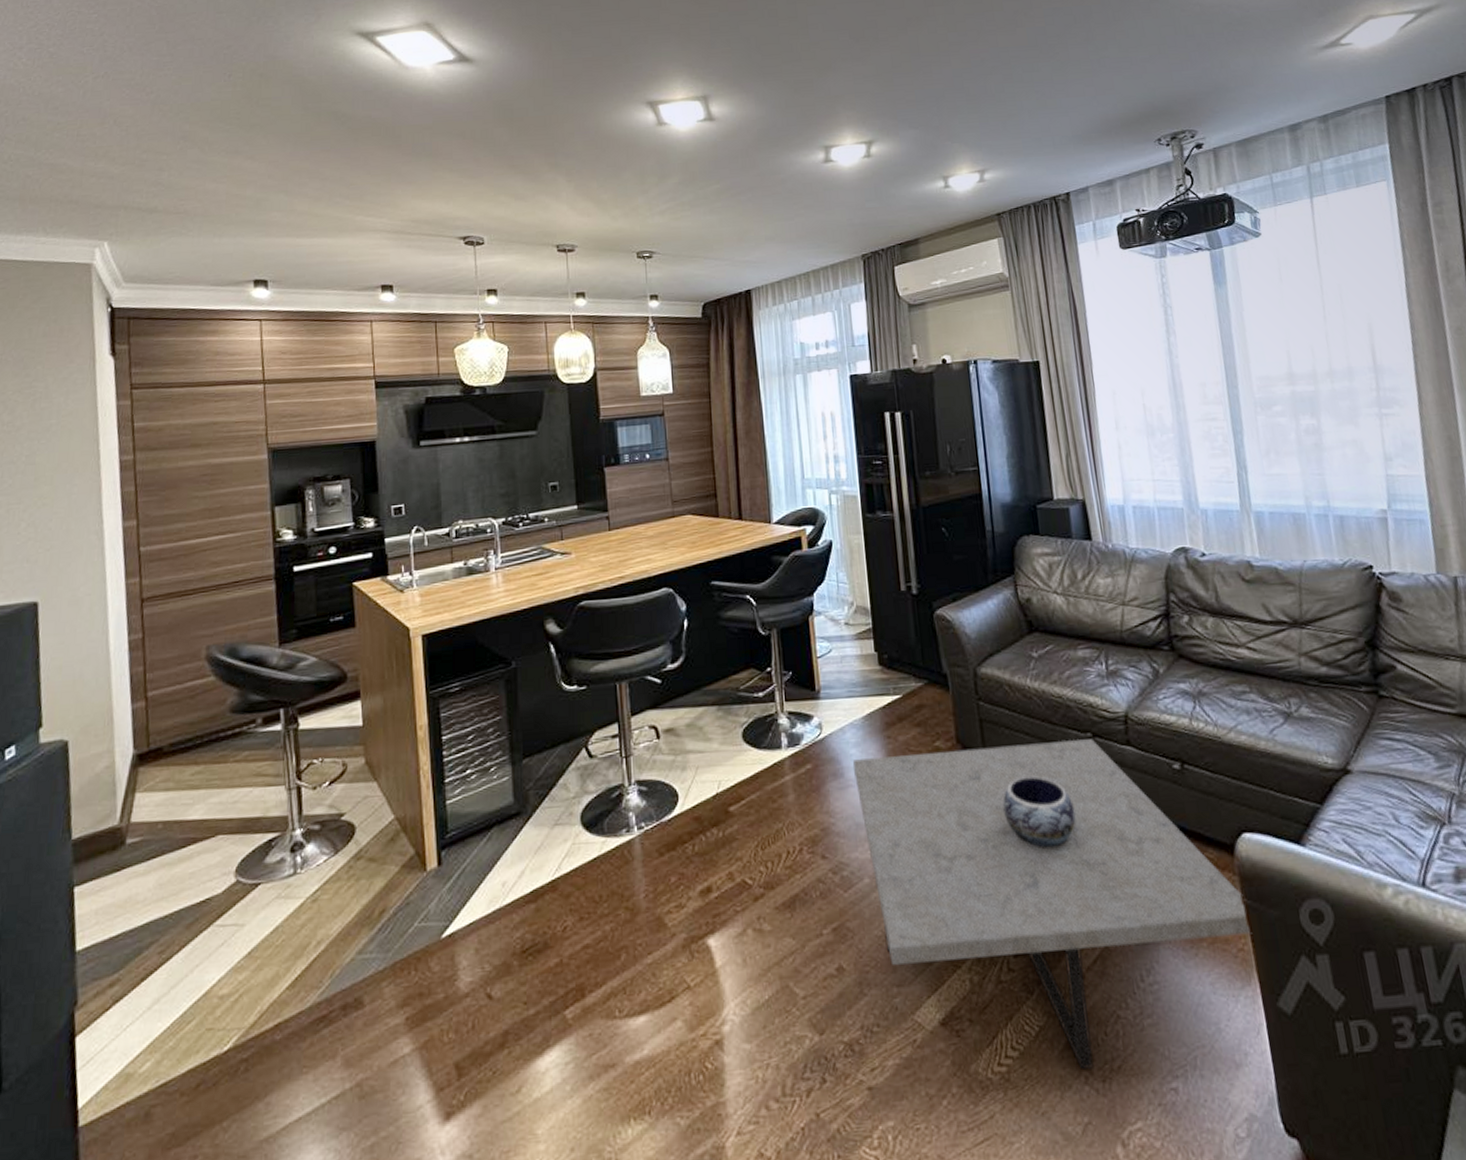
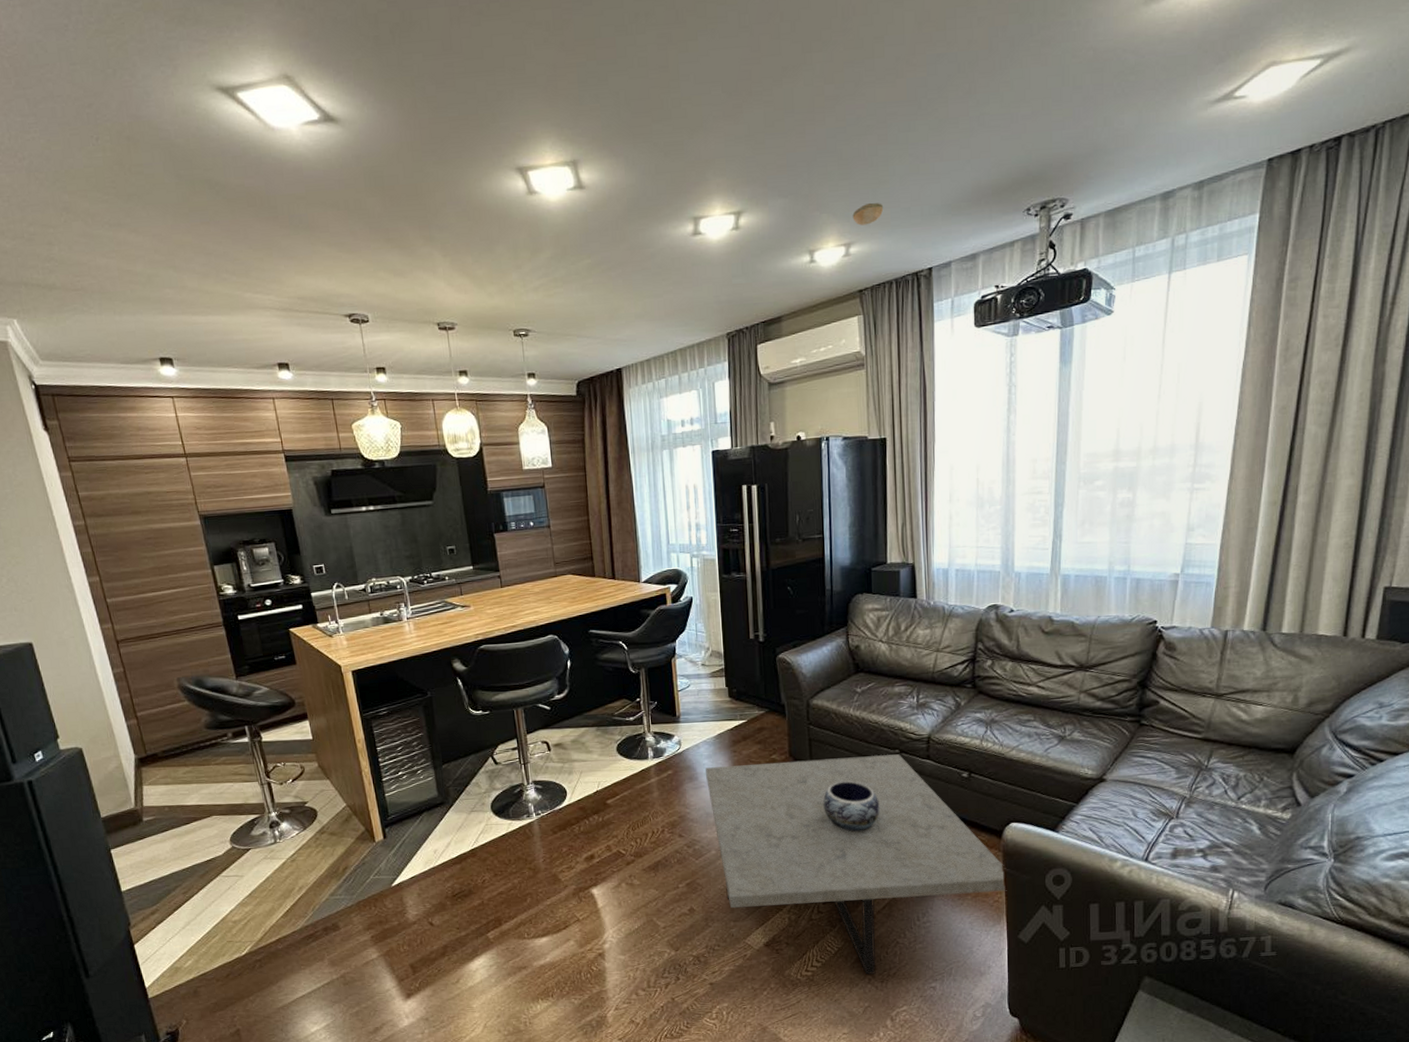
smoke detector: none [984,133,1015,154] -> present [852,202,884,226]

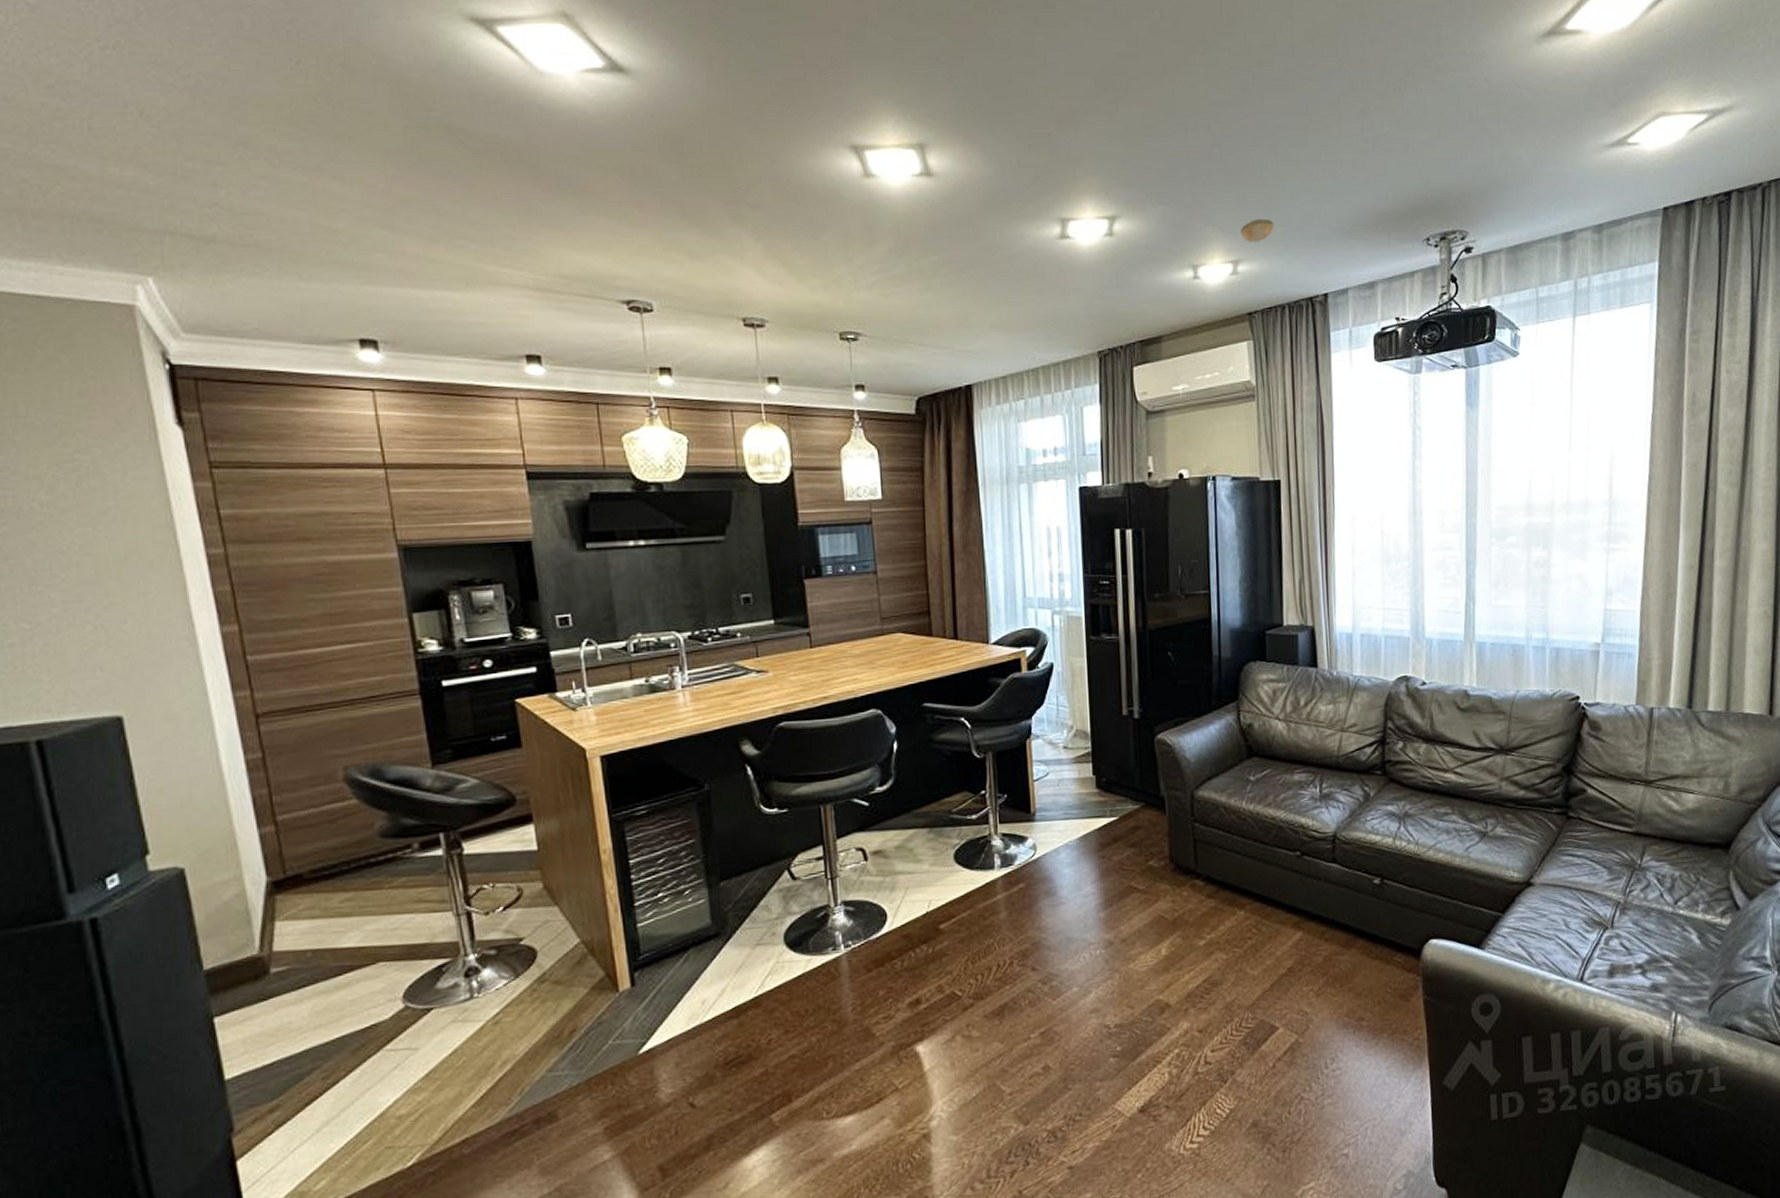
coffee table: present [706,754,1007,975] -> none [1067,857,1429,1143]
decorative bowl: present [823,780,880,832] -> none [1211,891,1279,957]

